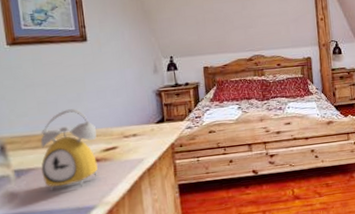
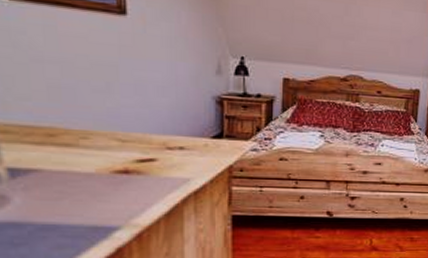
alarm clock: present [40,109,99,191] -> none [46,100,130,202]

